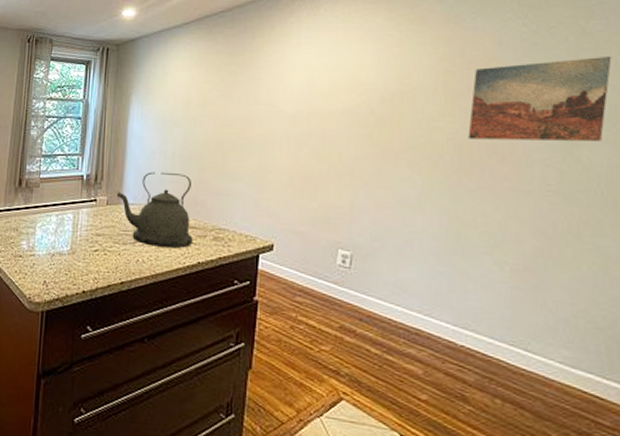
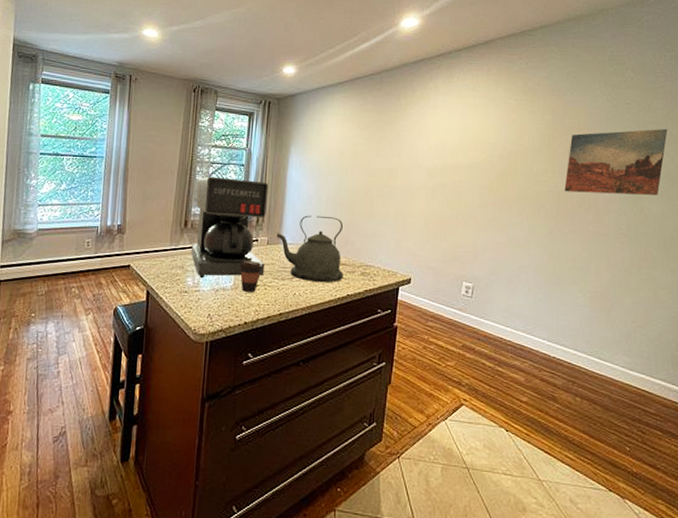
coffee maker: none [25,131,108,242] -> present [190,176,269,279]
coffee cup: none [77,221,102,258] -> present [239,260,262,292]

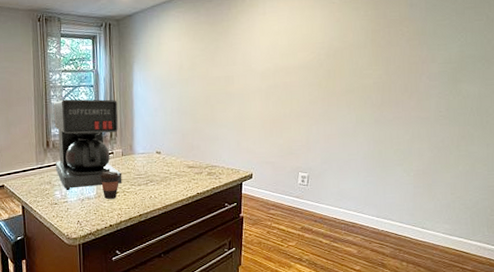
kettle: present [276,215,344,282] -> none [129,125,192,185]
wall art: present [564,129,668,195] -> none [388,13,485,82]

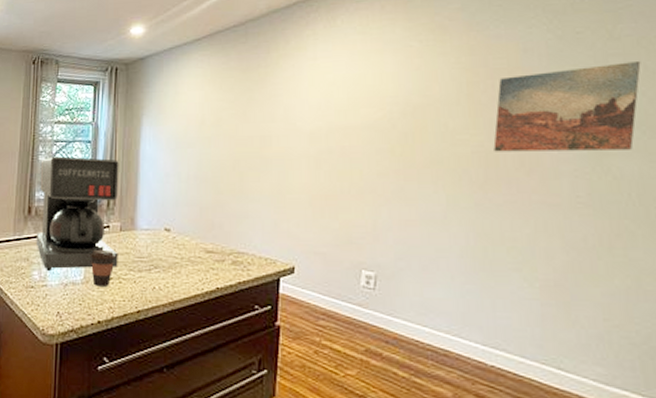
wall art: none [388,13,485,82] -> present [493,62,641,152]

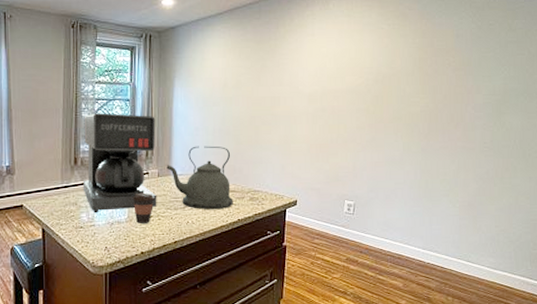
kettle: none [130,195,211,273] -> present [166,146,233,209]
wall art: present [493,62,641,152] -> none [435,48,527,111]

